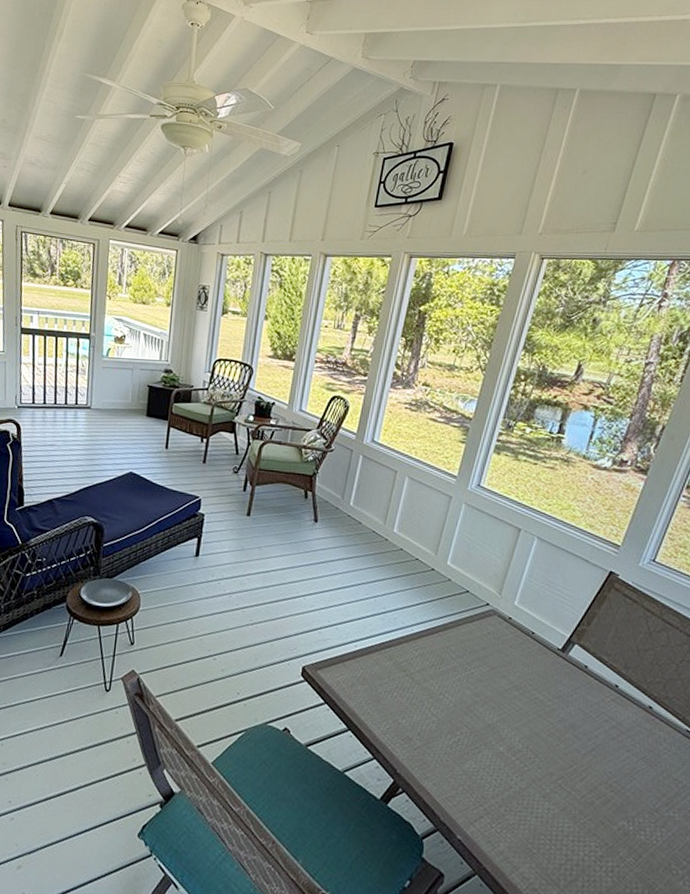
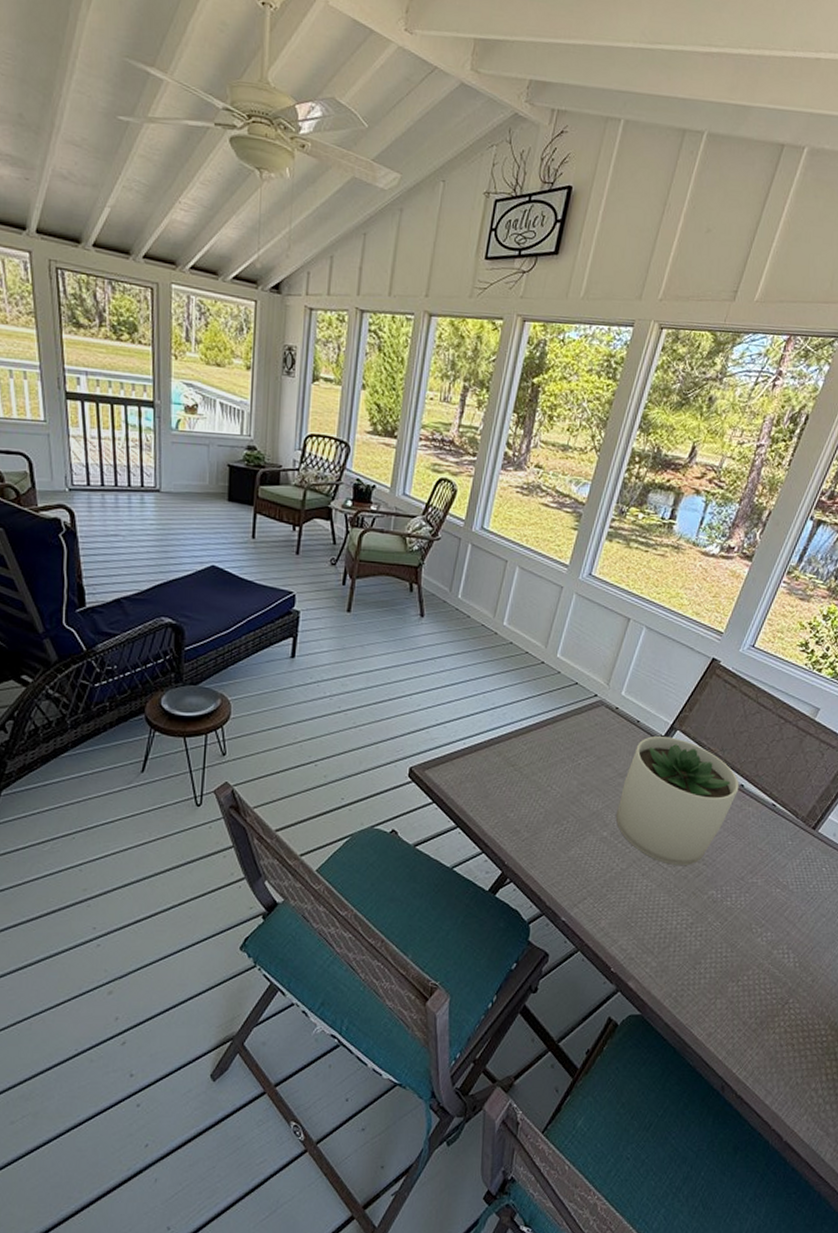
planter: none [512,649,647,791] -> present [615,736,740,865]

